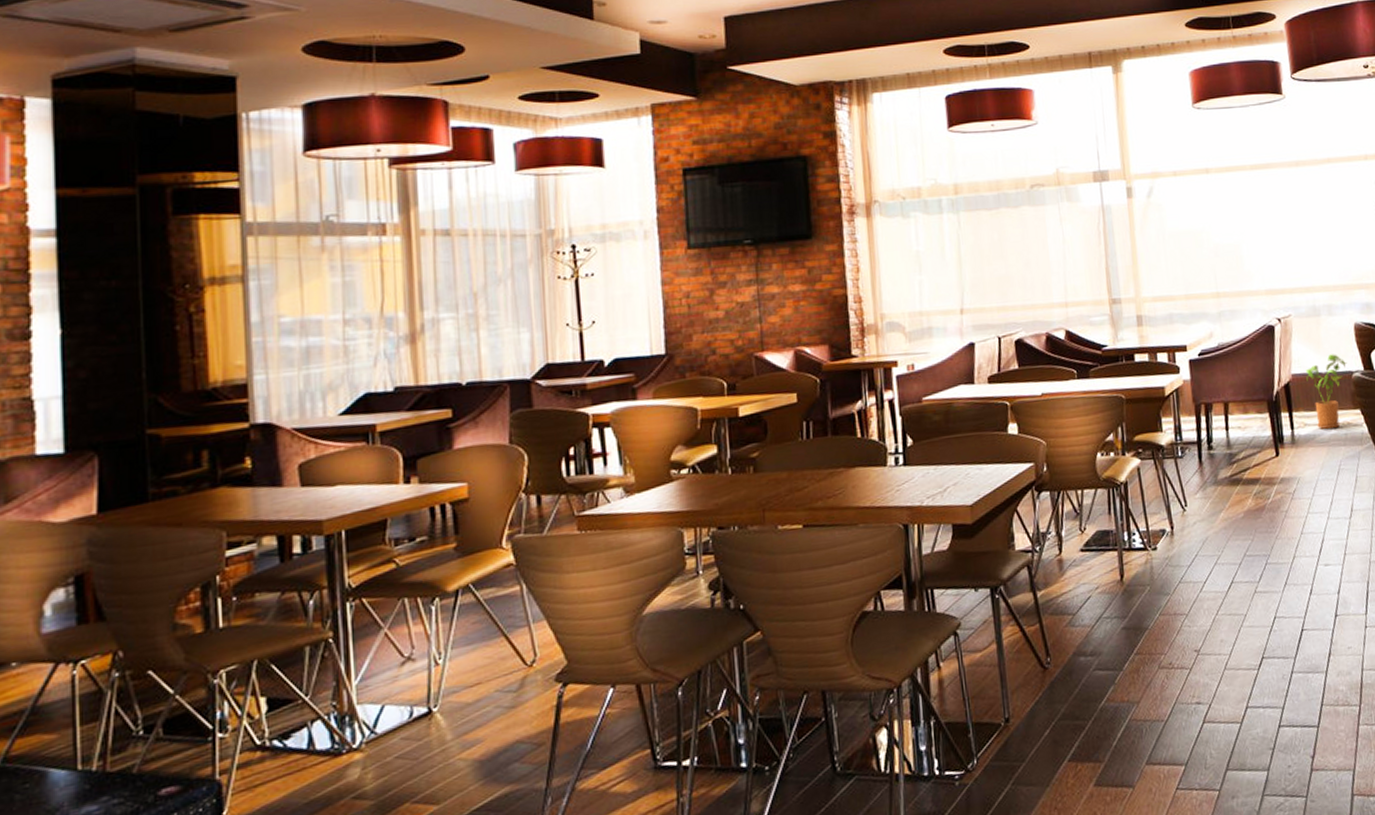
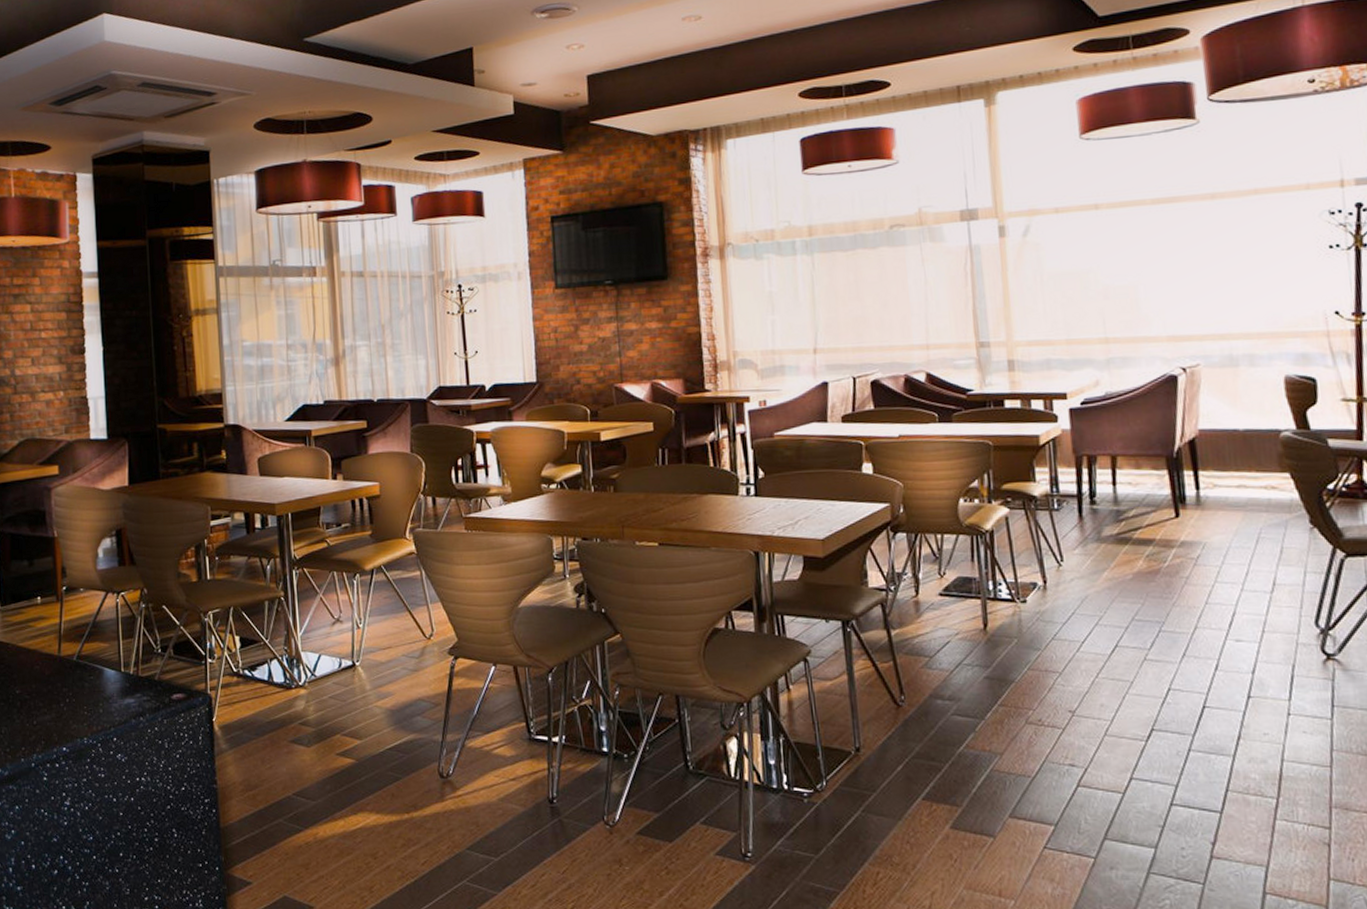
house plant: present [1305,354,1348,430] -> none [1217,409,1274,493]

